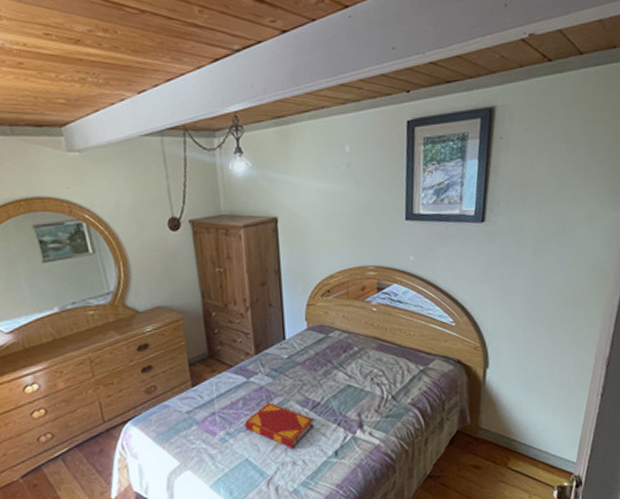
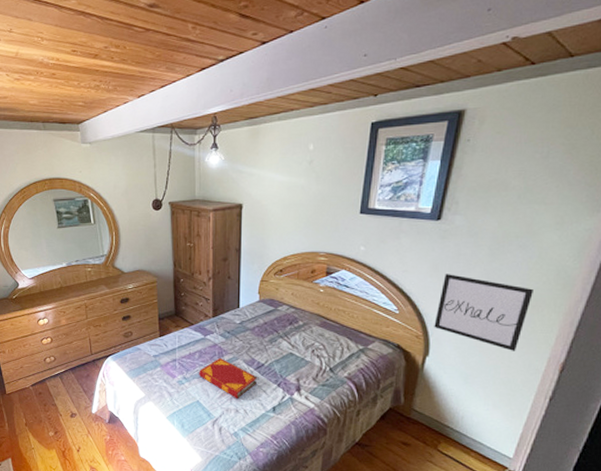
wall art: none [490,278,575,352] -> present [434,274,533,351]

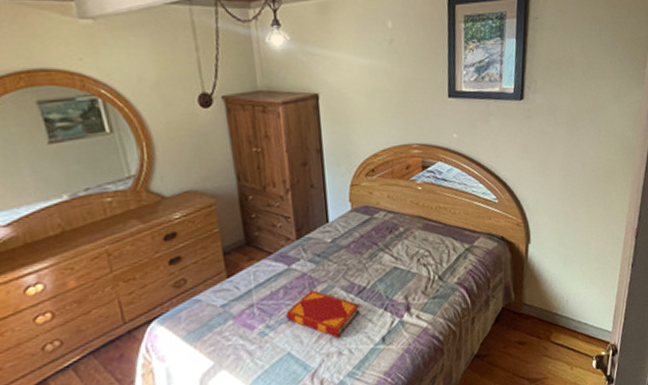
wall art: present [434,274,533,351] -> none [531,154,607,225]

